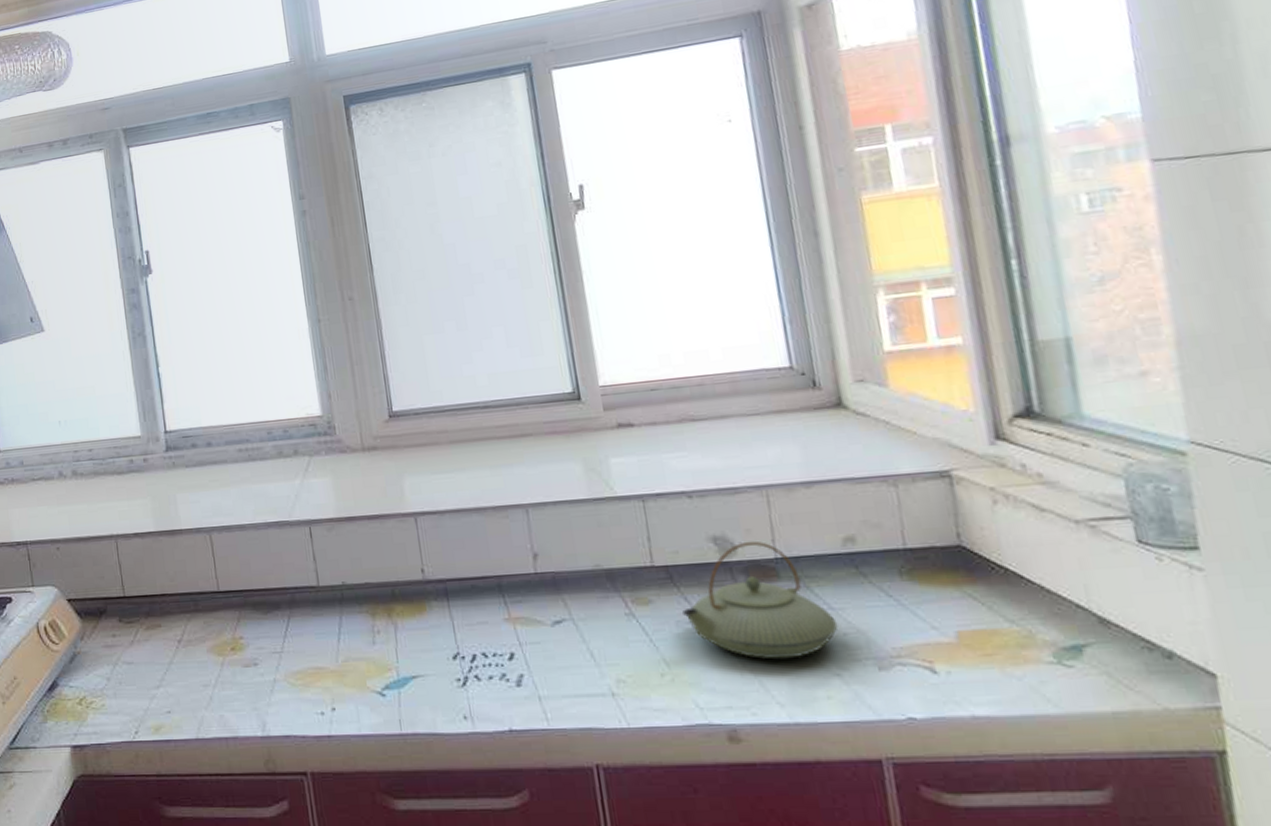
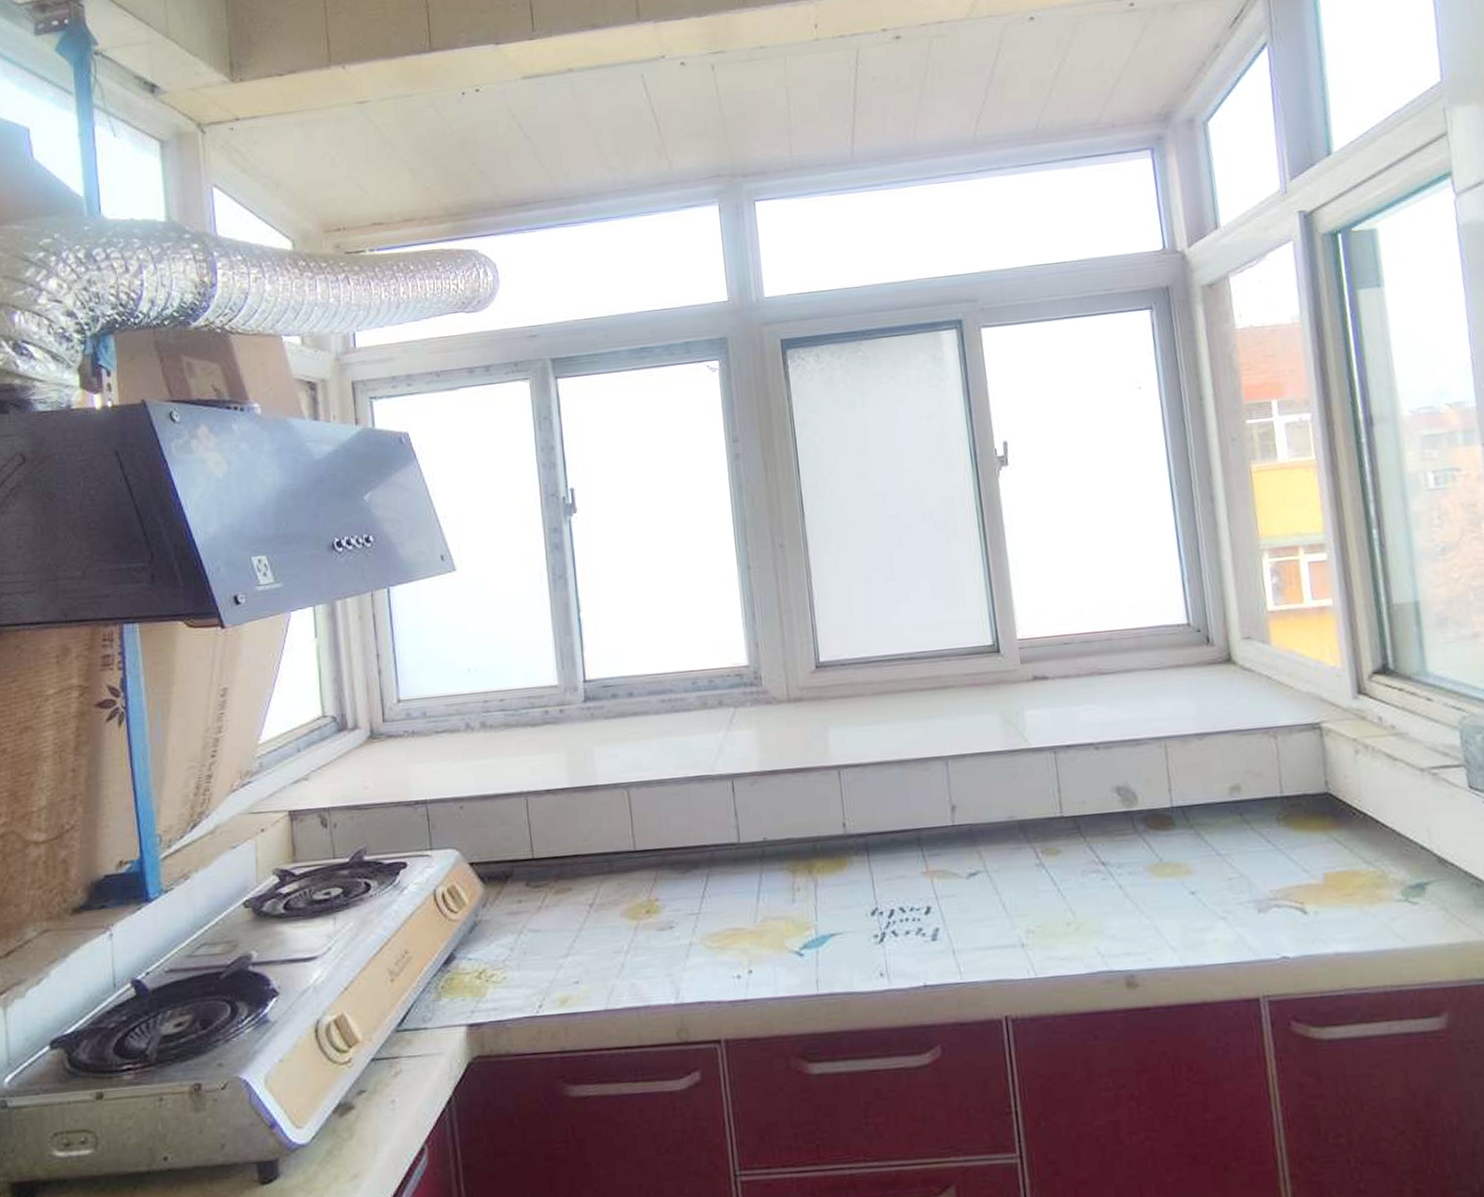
teapot: present [682,541,839,660] -> none [1088,790,1225,905]

